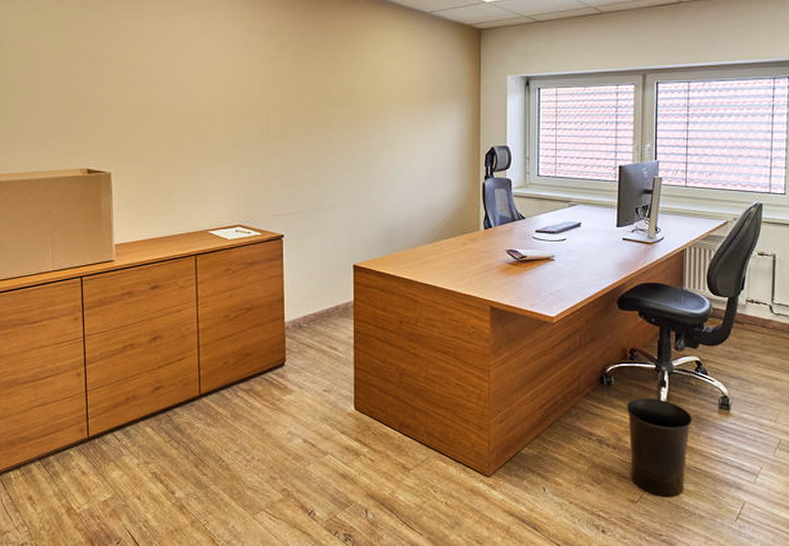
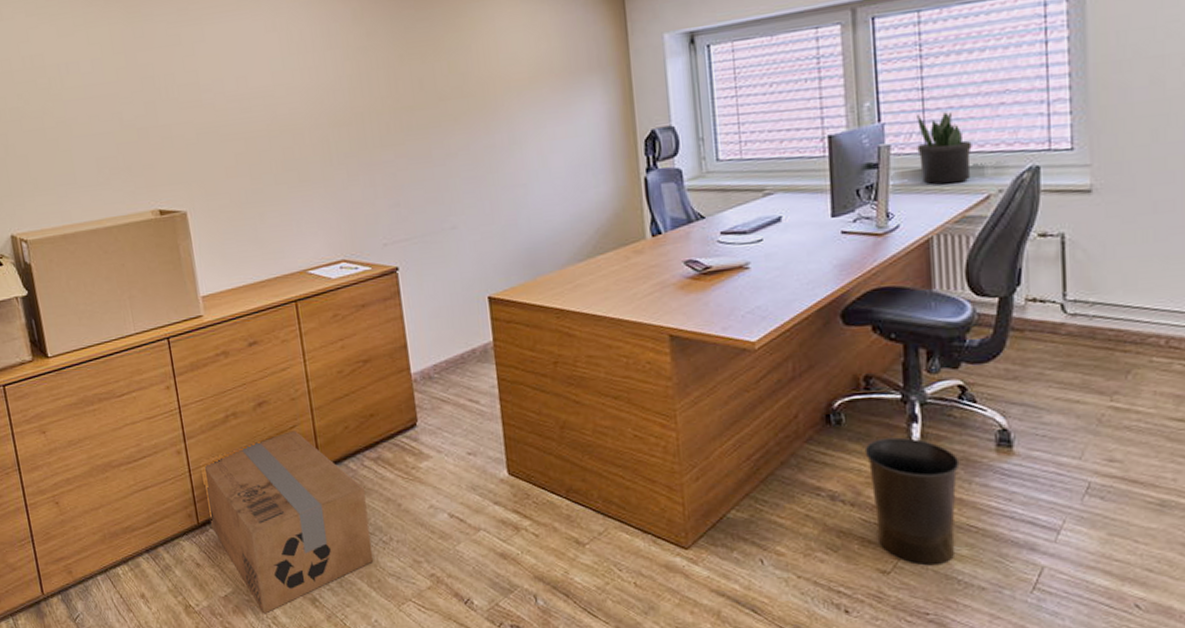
cardboard box: none [98,363,237,518] -> present [205,431,374,614]
planter: none [680,157,718,210] -> present [917,111,972,185]

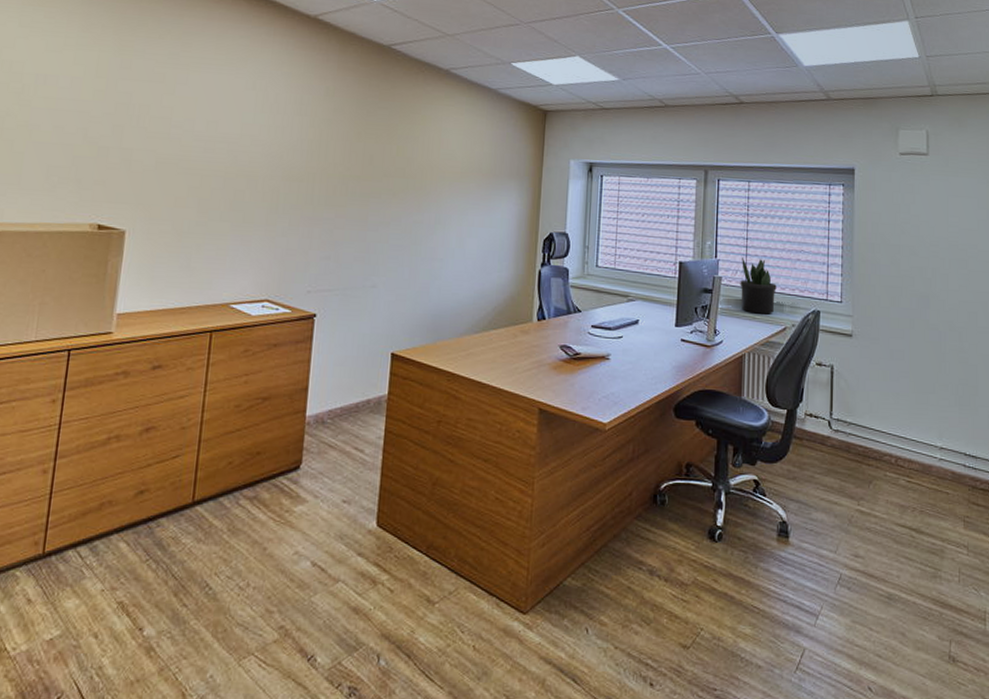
cardboard box: present [205,431,374,614] -> none [56,461,233,663]
waste bin: present [864,437,960,565] -> none [680,520,750,641]

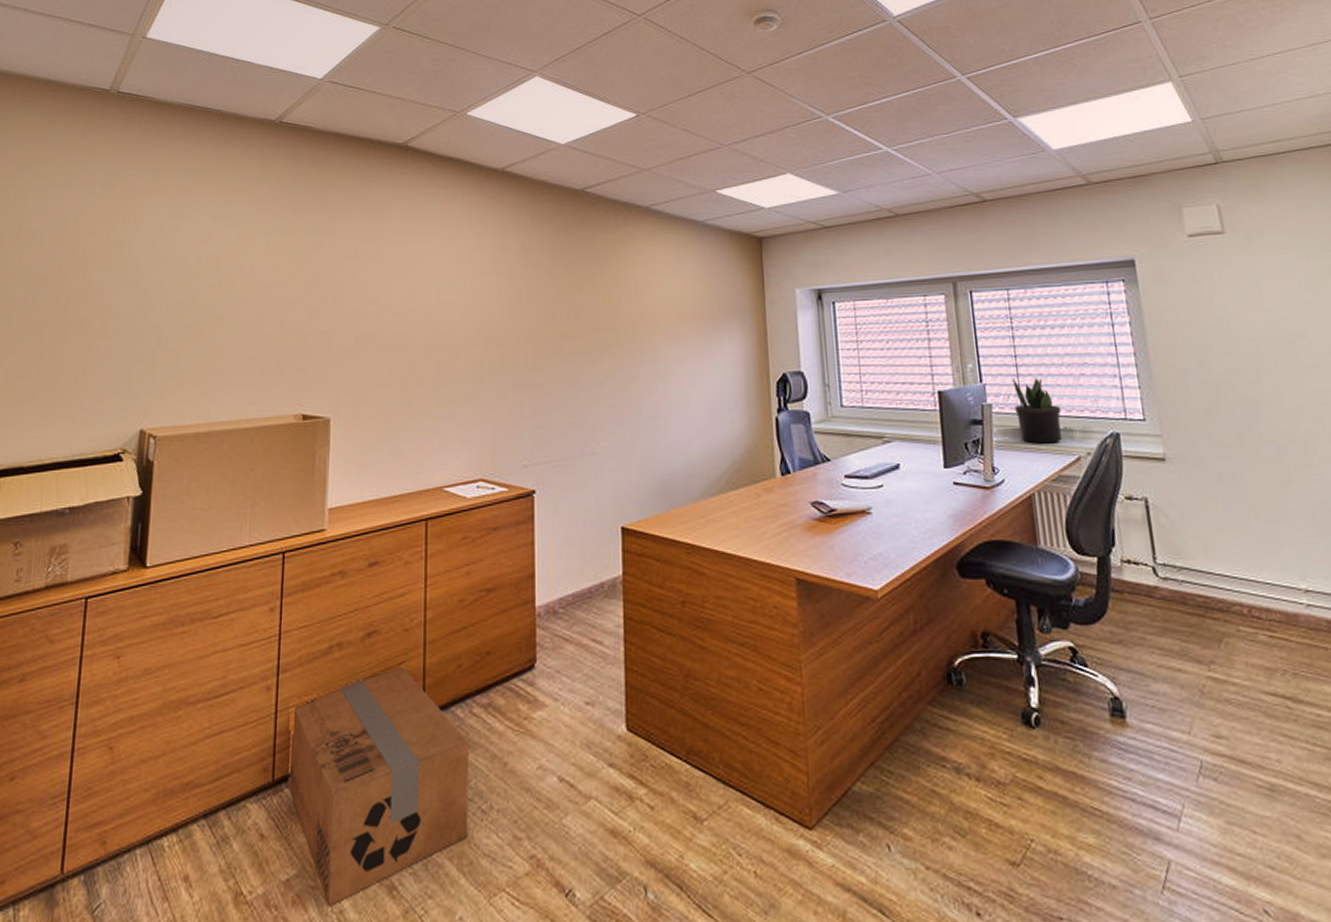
cardboard box: none [56,461,233,663] -> present [287,668,469,907]

